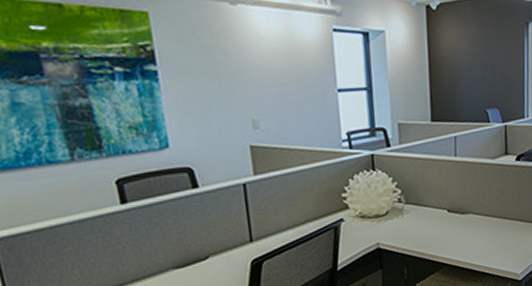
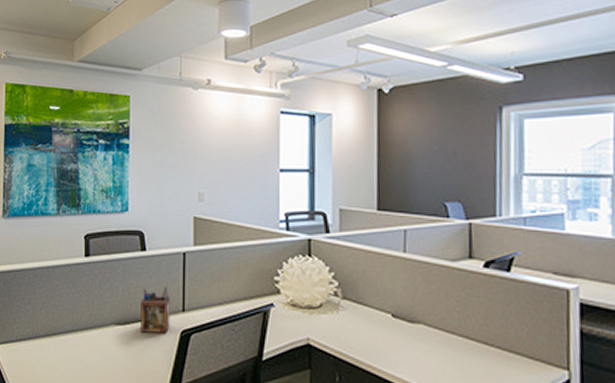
desk organizer: none [201,221,239,270] -> present [140,287,170,333]

